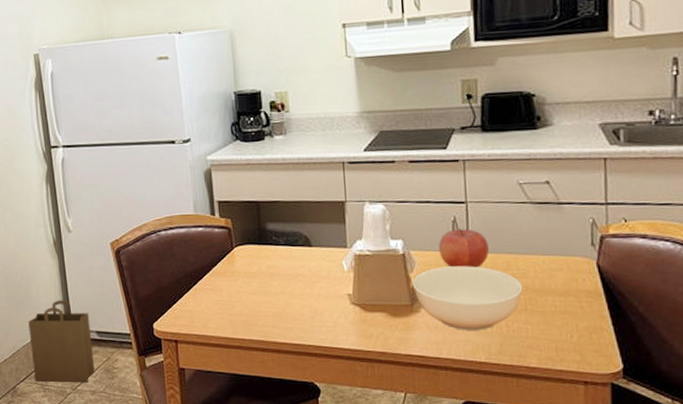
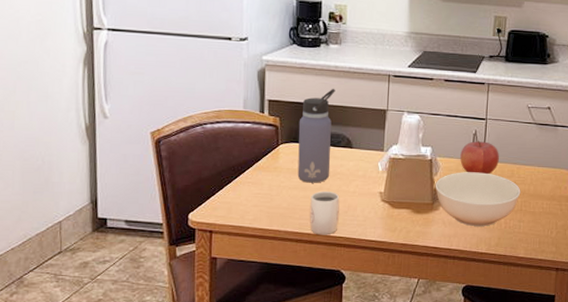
shopping bag: present [28,300,95,382] -> none [45,187,120,271]
water bottle: none [251,182,291,287] -> present [297,88,335,183]
mug: none [272,294,306,344] -> present [309,190,340,235]

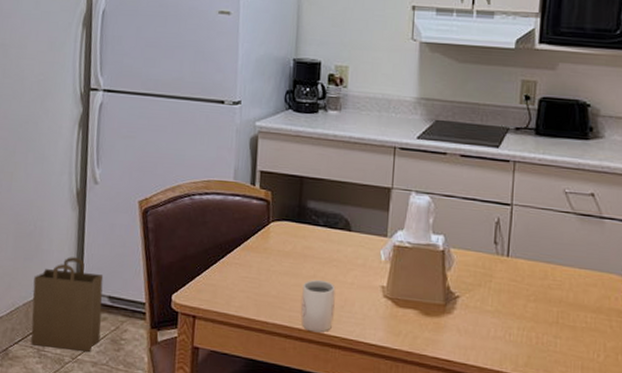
shopping bag: none [45,187,120,271] -> present [31,257,104,352]
water bottle: present [297,88,335,183] -> none [289,160,334,270]
bowl: present [435,172,521,226] -> none [448,268,557,340]
fruit: present [460,140,499,175] -> none [479,230,528,274]

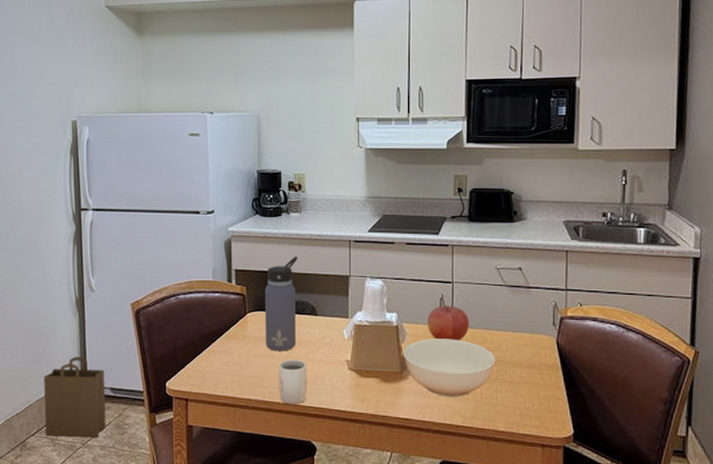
water bottle: none [289,160,334,270] -> present [264,256,298,351]
bowl: none [448,268,557,340] -> present [402,338,496,397]
fruit: none [479,230,528,274] -> present [427,305,469,341]

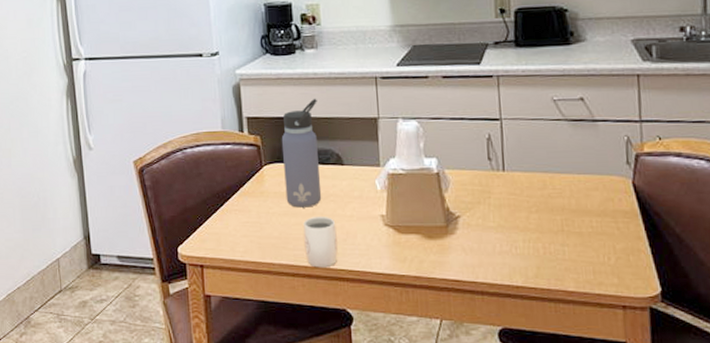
shopping bag: present [43,356,106,437] -> none [44,222,115,311]
bowl: present [402,338,496,397] -> none [446,185,559,253]
fruit: present [427,305,469,341] -> none [473,146,524,188]

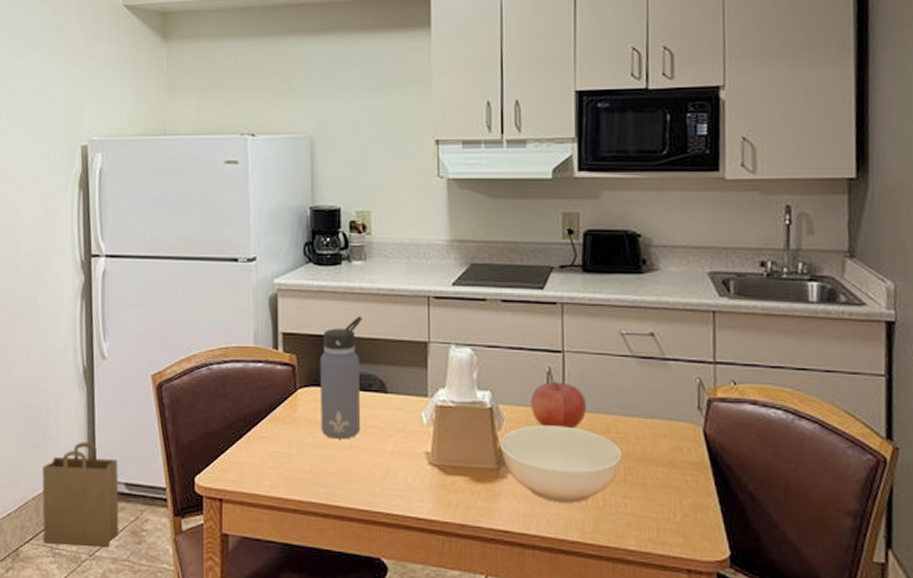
shopping bag: none [44,222,115,311] -> present [42,442,119,547]
mug: present [303,216,338,268] -> none [337,449,375,509]
bowl: none [446,185,559,253] -> present [499,425,622,503]
fruit: none [473,146,524,188] -> present [531,381,586,429]

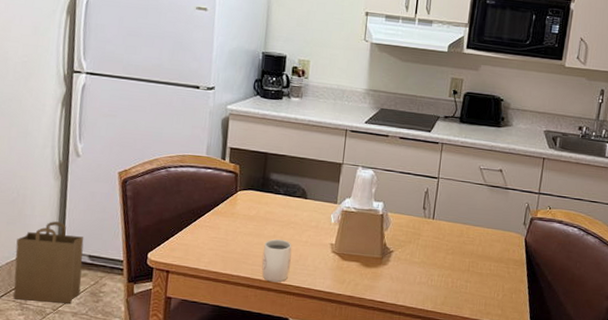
water bottle: present [319,315,362,439] -> none [253,139,294,231]
mug: none [337,449,375,509] -> present [261,238,292,283]
bowl: present [499,425,622,503] -> none [384,228,469,284]
fruit: present [531,381,586,429] -> none [411,198,450,233]

